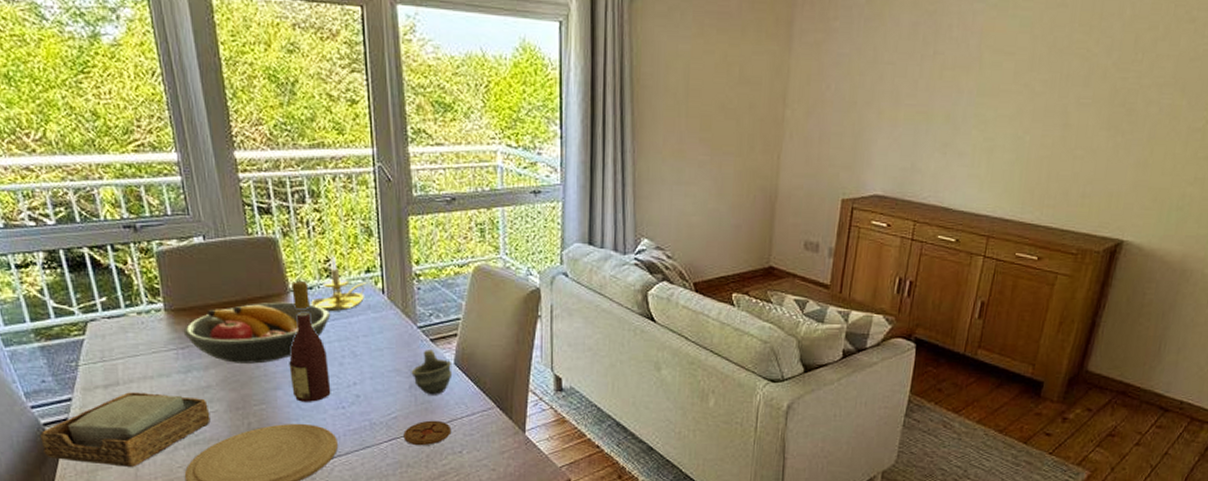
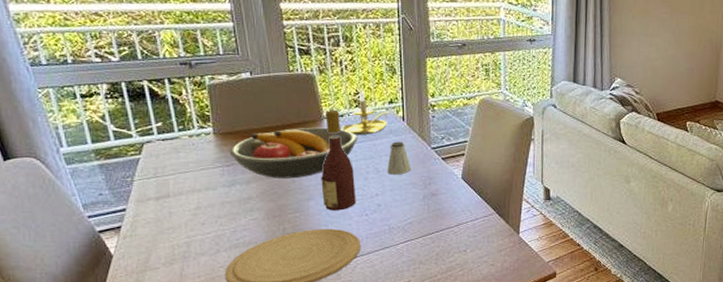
napkin holder: present [40,392,211,467] -> none [95,203,250,267]
saltshaker: none [366,319,394,360] -> present [387,142,411,175]
coaster: present [403,420,452,446] -> none [417,225,458,246]
cup: present [411,350,453,395] -> none [425,167,460,204]

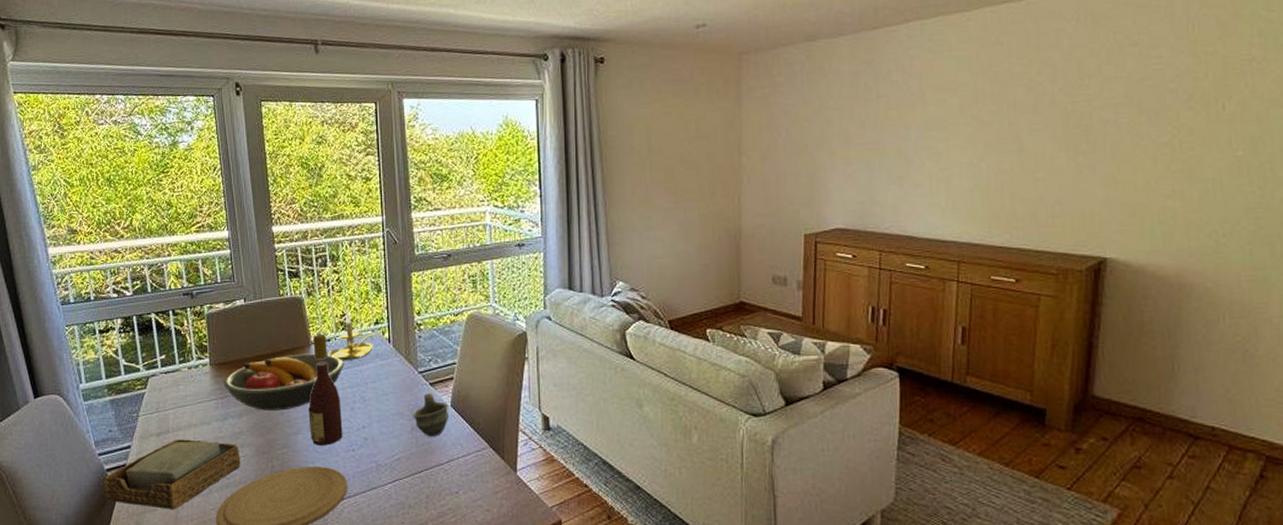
napkin holder: none [95,203,250,267] -> present [103,439,241,509]
saltshaker: present [387,142,411,175] -> none [374,366,398,404]
cup: none [425,167,460,204] -> present [413,393,449,437]

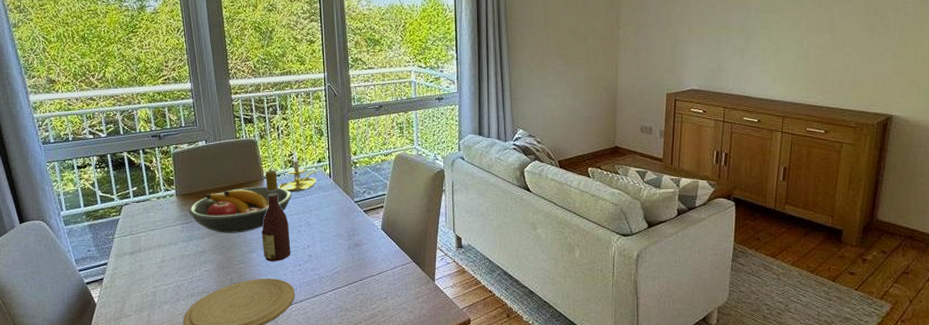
napkin holder: present [103,439,241,509] -> none [84,257,204,315]
cup: present [413,393,449,437] -> none [350,219,380,254]

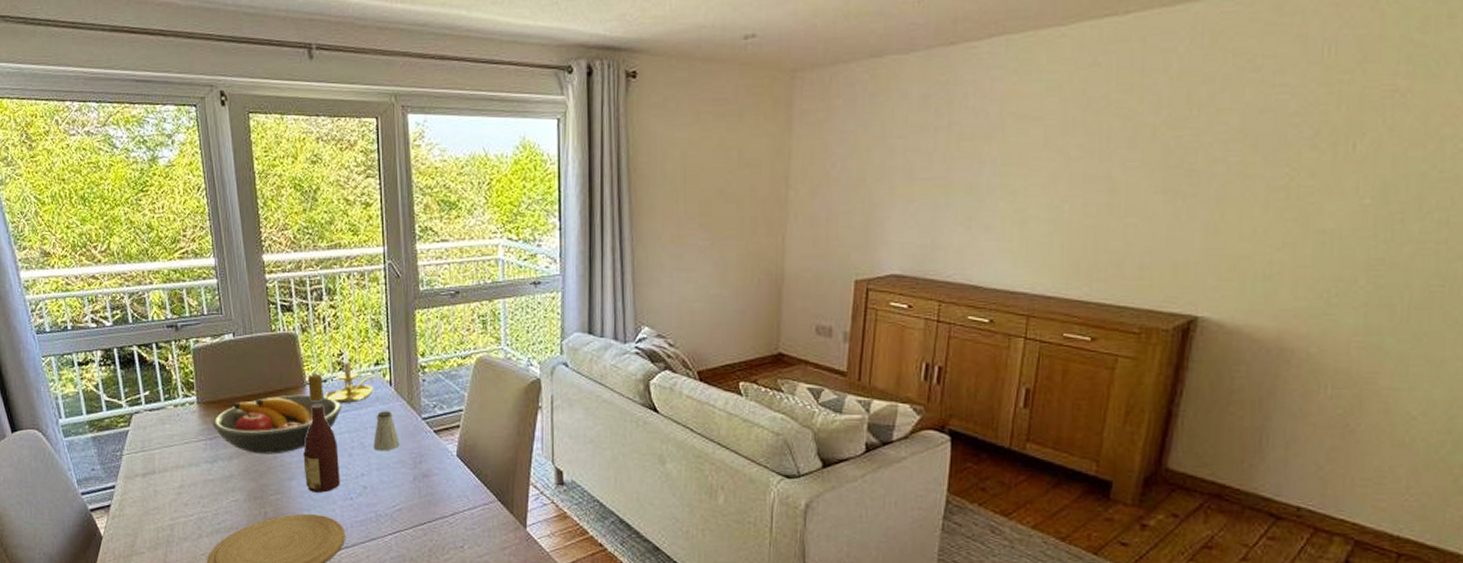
saltshaker: none [317,197,337,227] -> present [373,411,400,451]

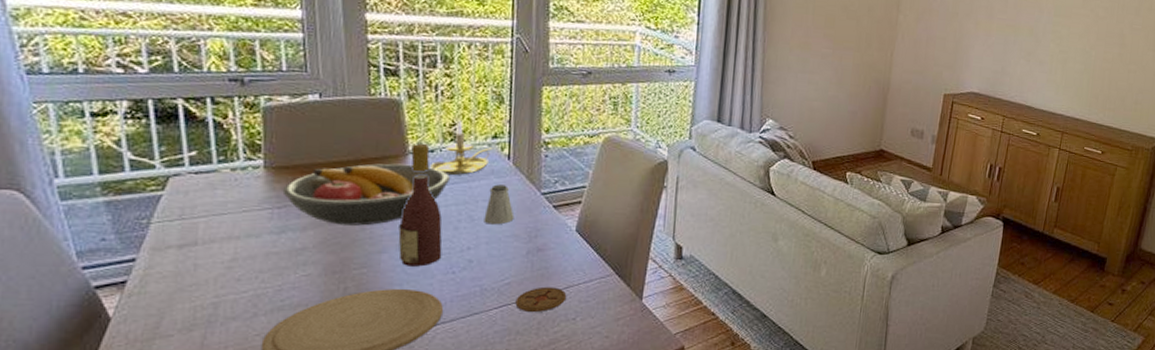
coaster: none [407,513,454,540] -> present [515,286,567,313]

